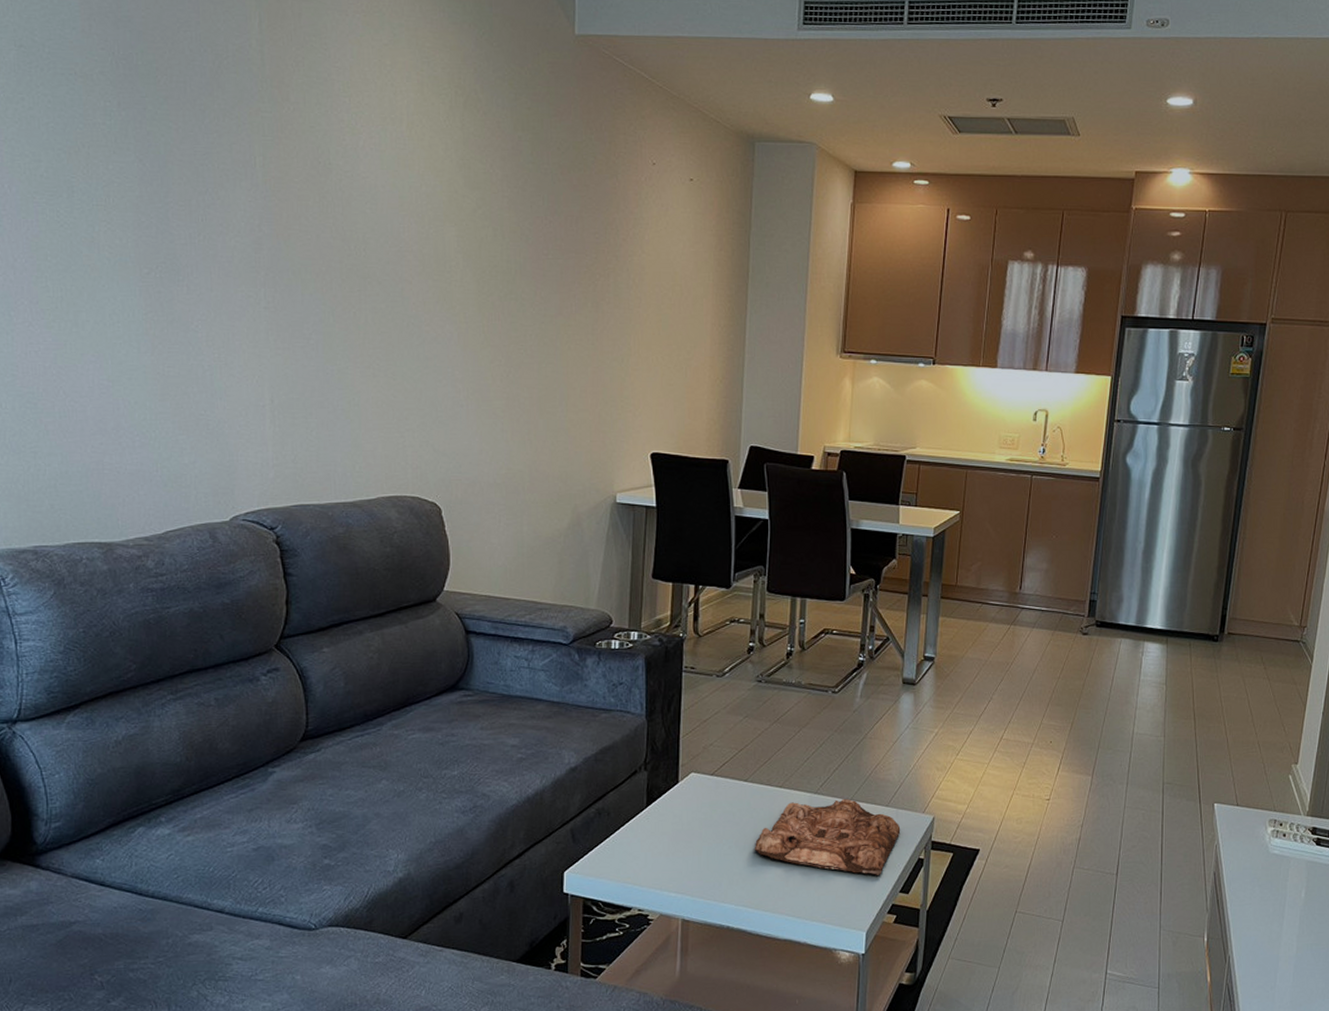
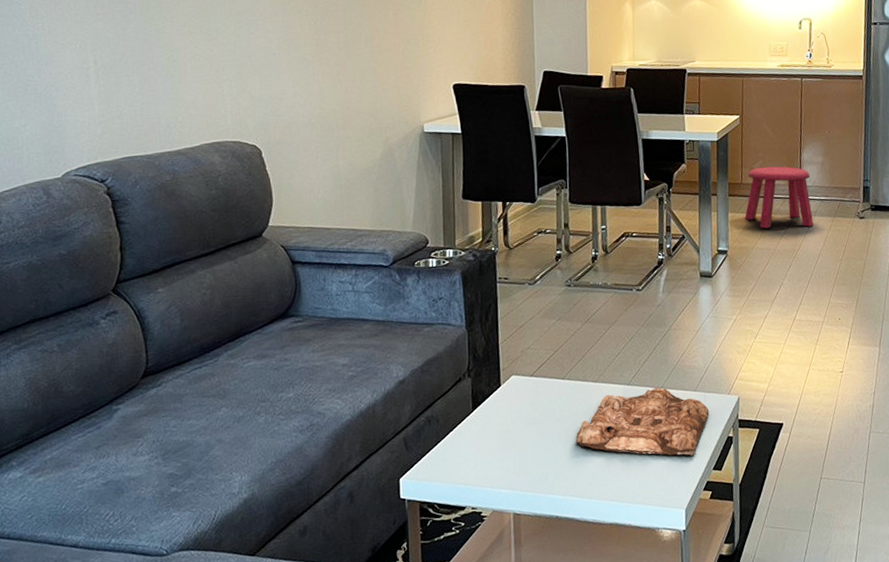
stool: none [957,569,1032,639] -> present [745,166,814,229]

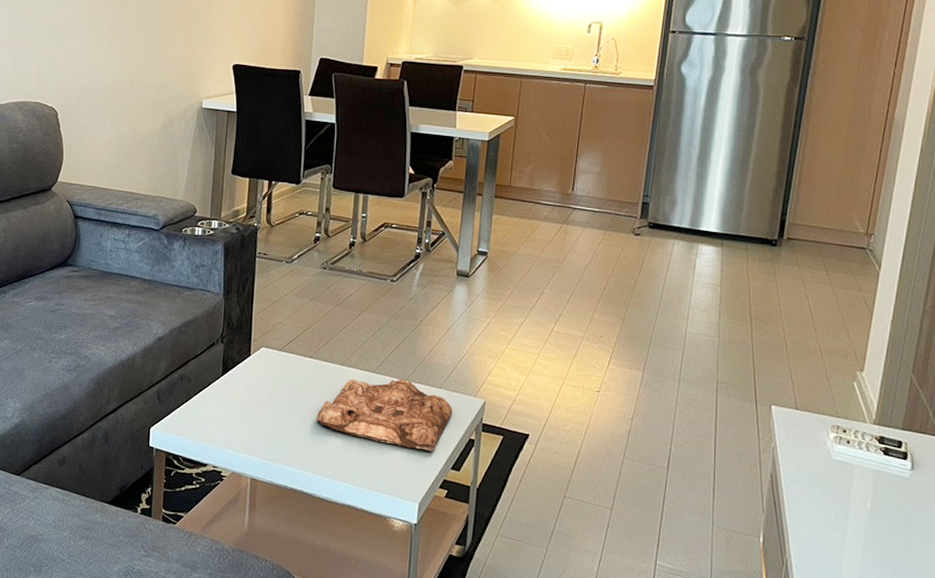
stool: present [745,166,814,229] -> none [510,171,584,238]

